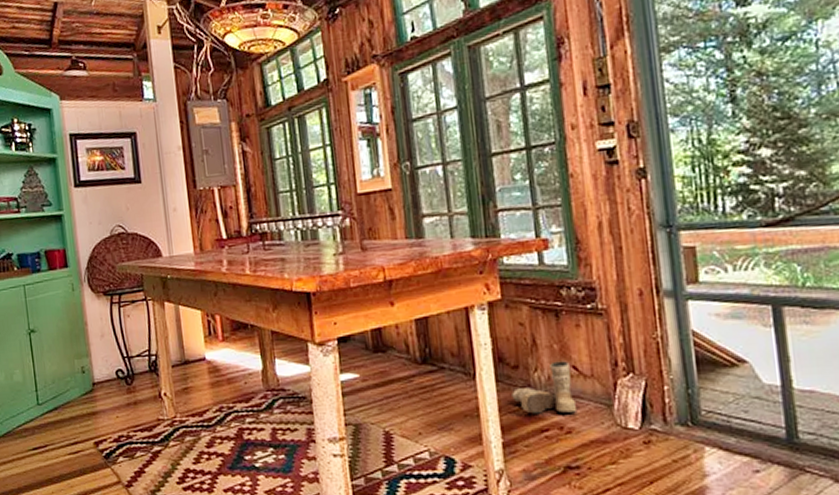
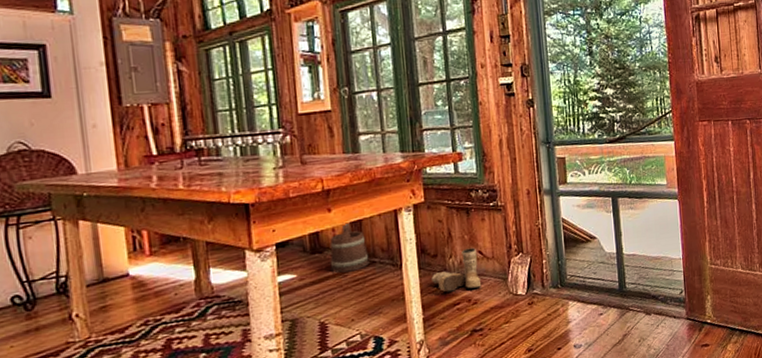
bucket: none [393,319,437,377] -> present [330,222,369,273]

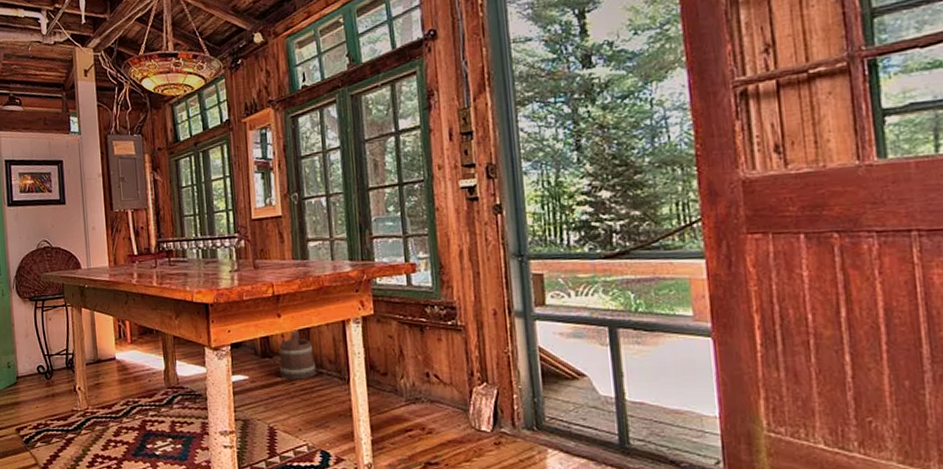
boots: present [431,247,481,292] -> none [381,370,436,416]

